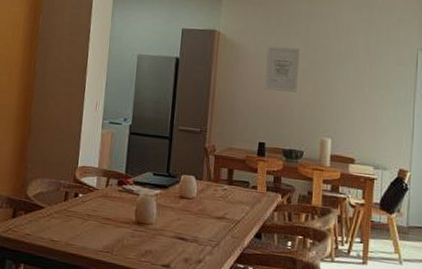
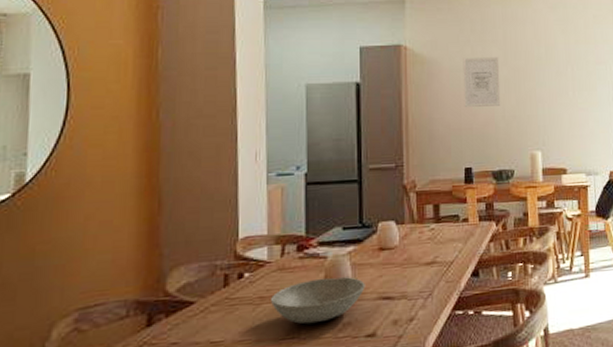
bowl: none [95,210,166,245] -> present [271,277,365,325]

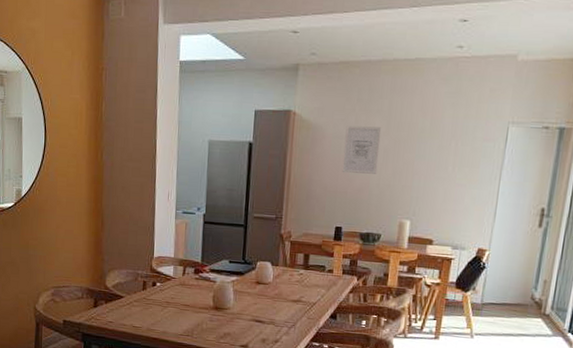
bowl: present [271,277,365,325] -> none [174,296,243,329]

